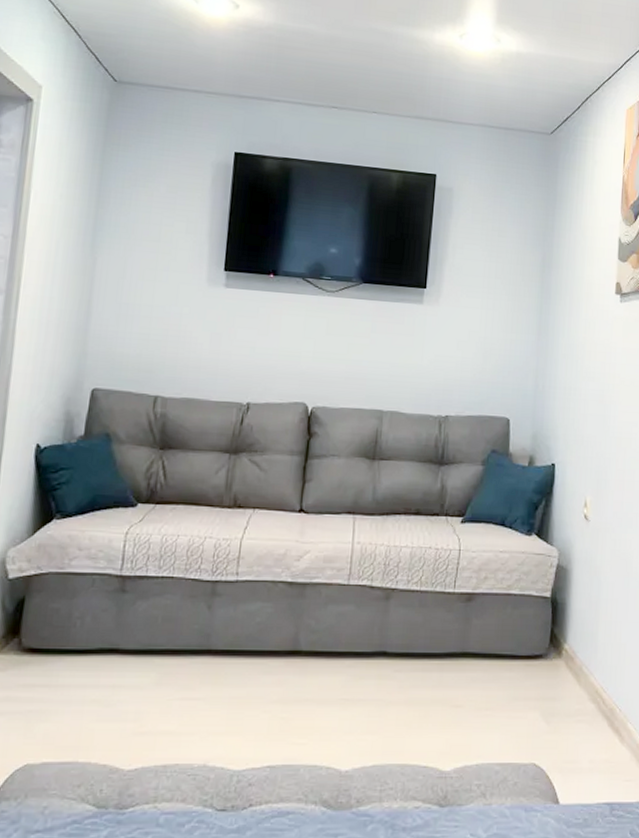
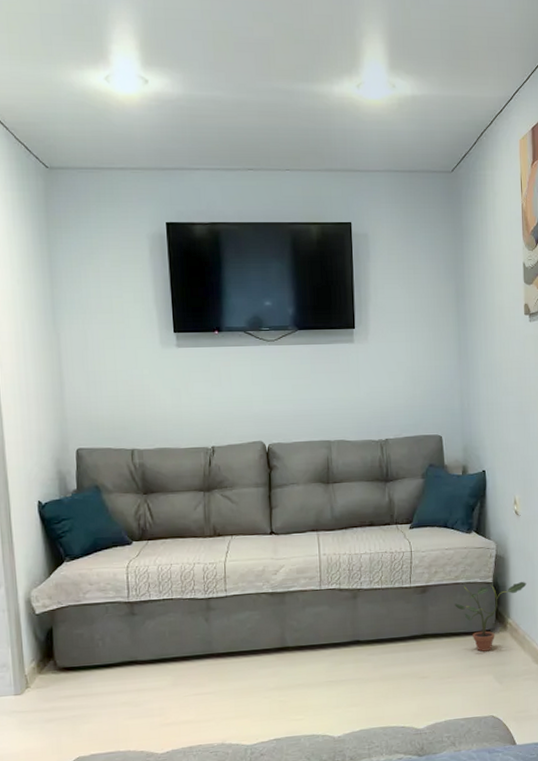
potted plant: none [503,599,590,681] -> present [454,581,527,652]

